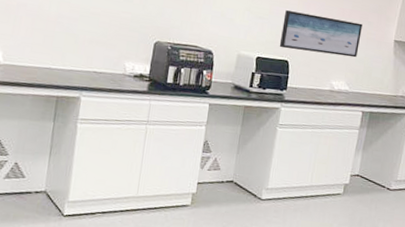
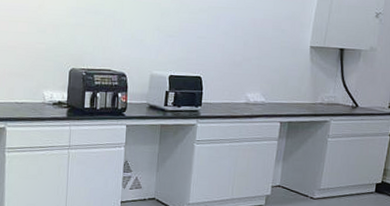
wall art: present [279,10,362,58] -> none [191,26,275,68]

